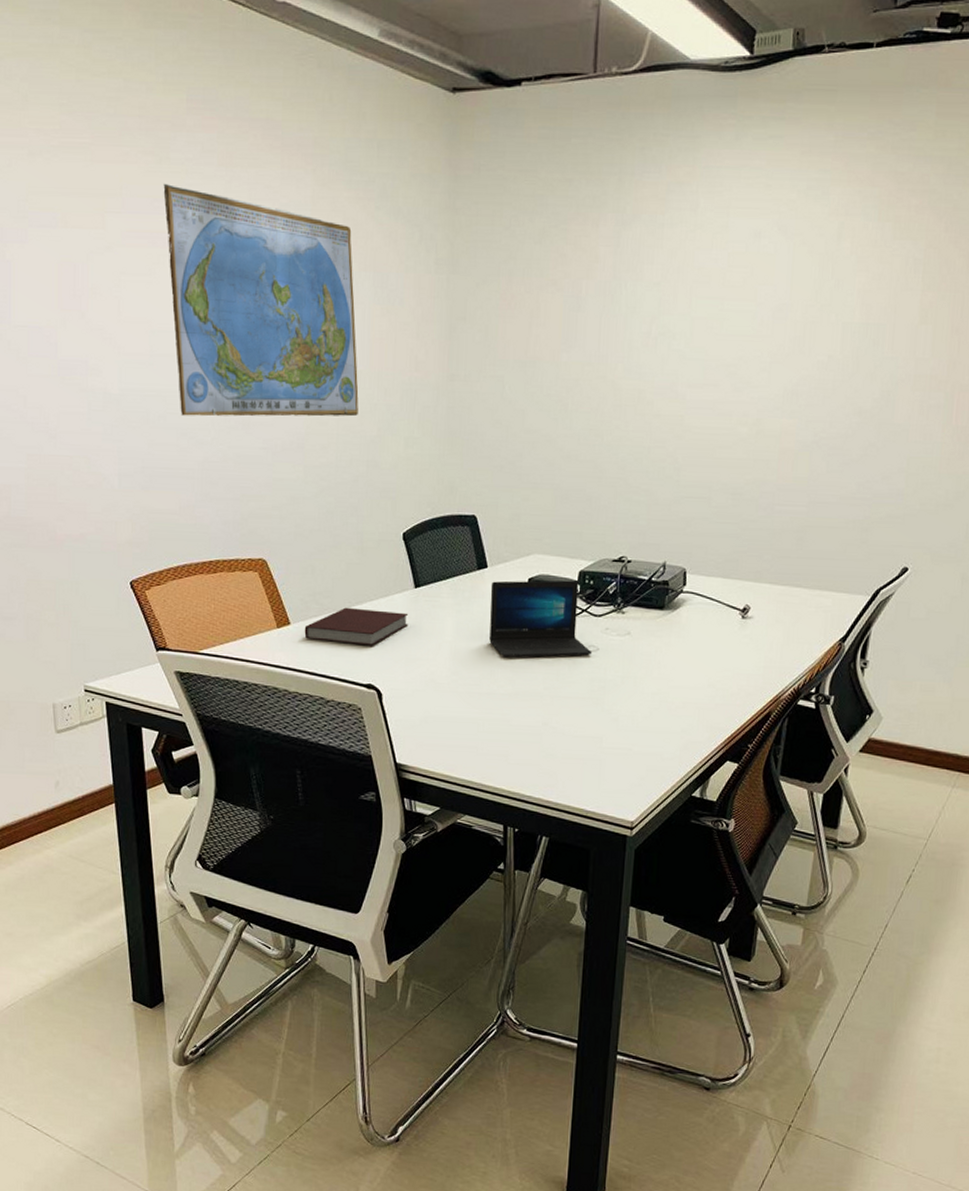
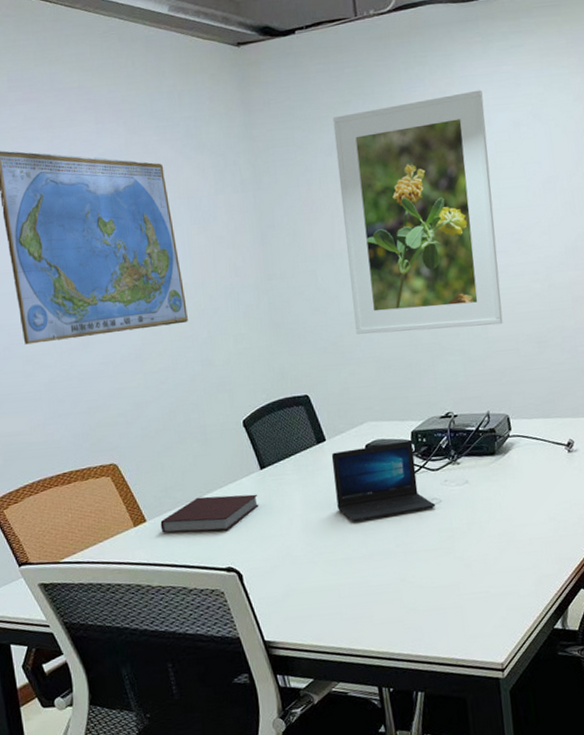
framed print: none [538,186,725,468] -> present [332,90,503,334]

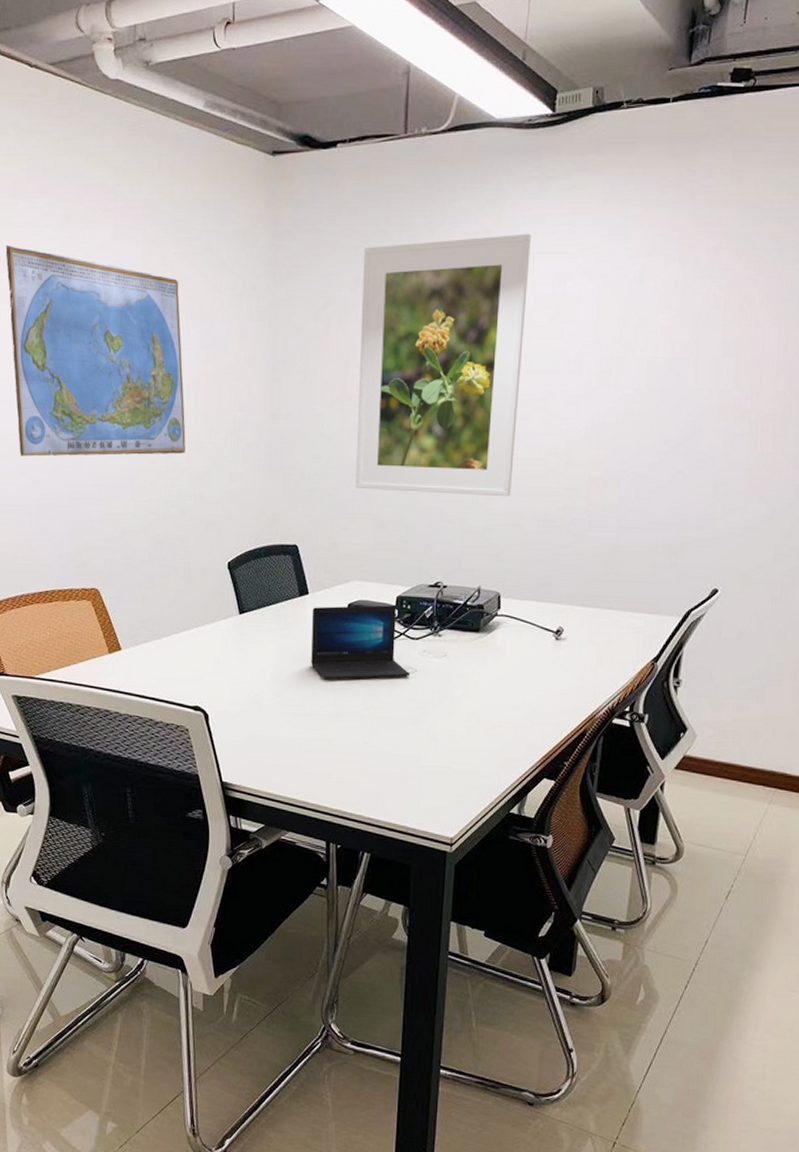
notebook: present [160,494,259,533] -> none [134,633,234,670]

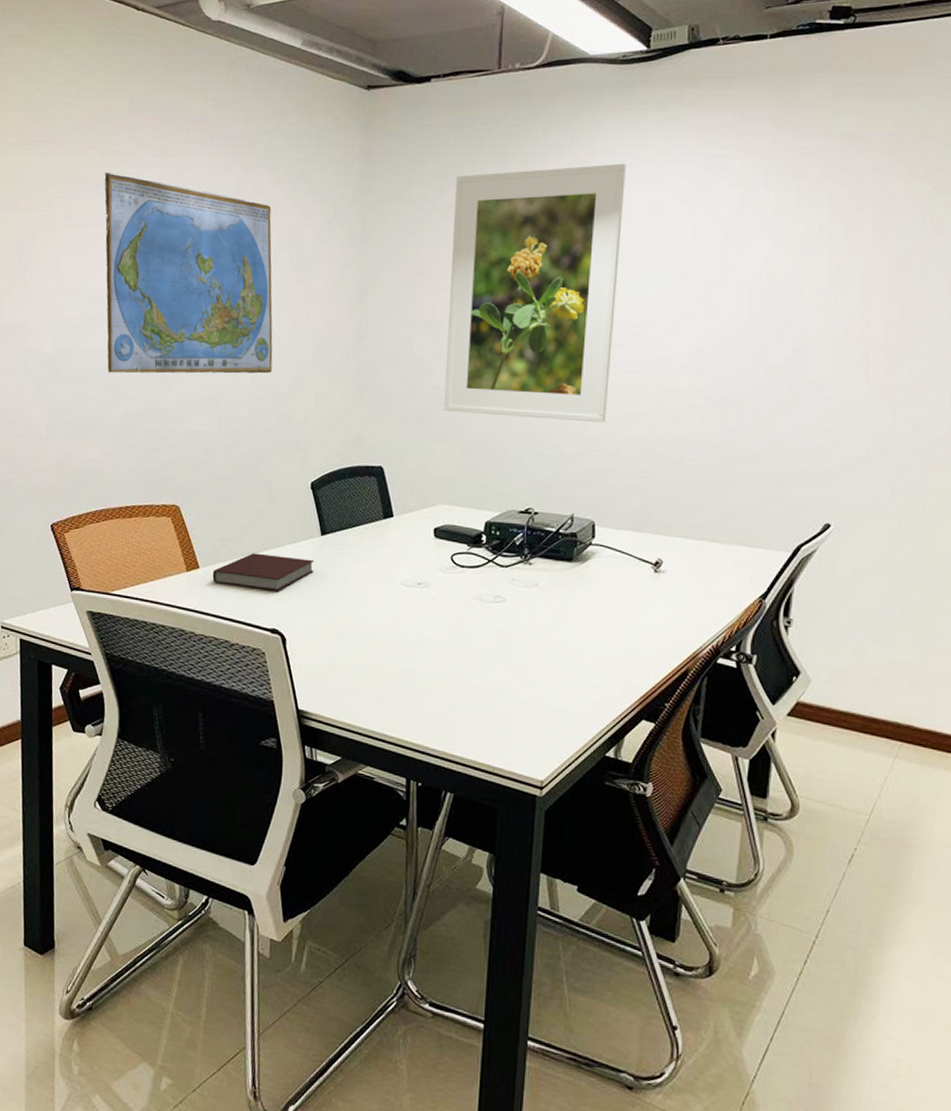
notebook: none [134,633,234,670] -> present [212,553,315,591]
laptop: present [311,605,411,680] -> none [394,530,499,606]

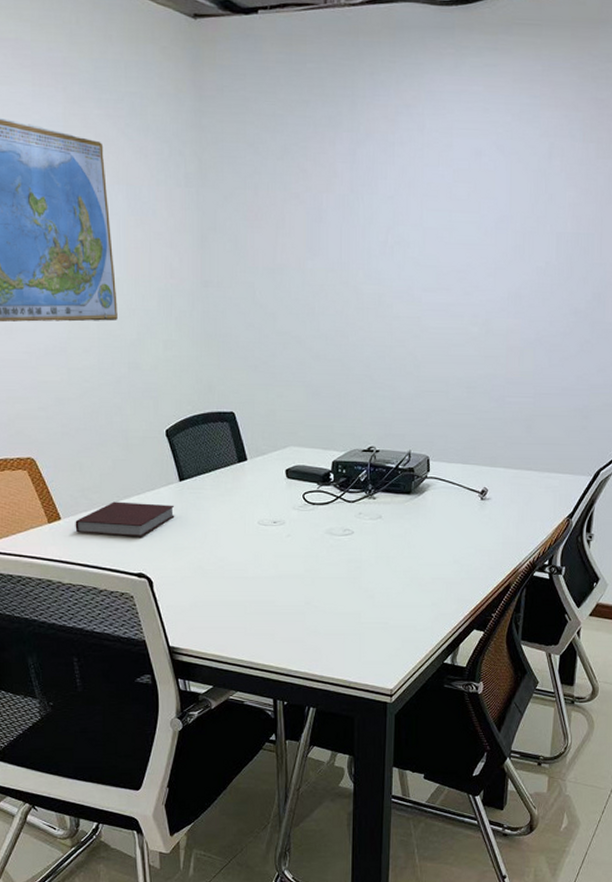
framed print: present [444,163,626,423] -> none [288,109,448,365]

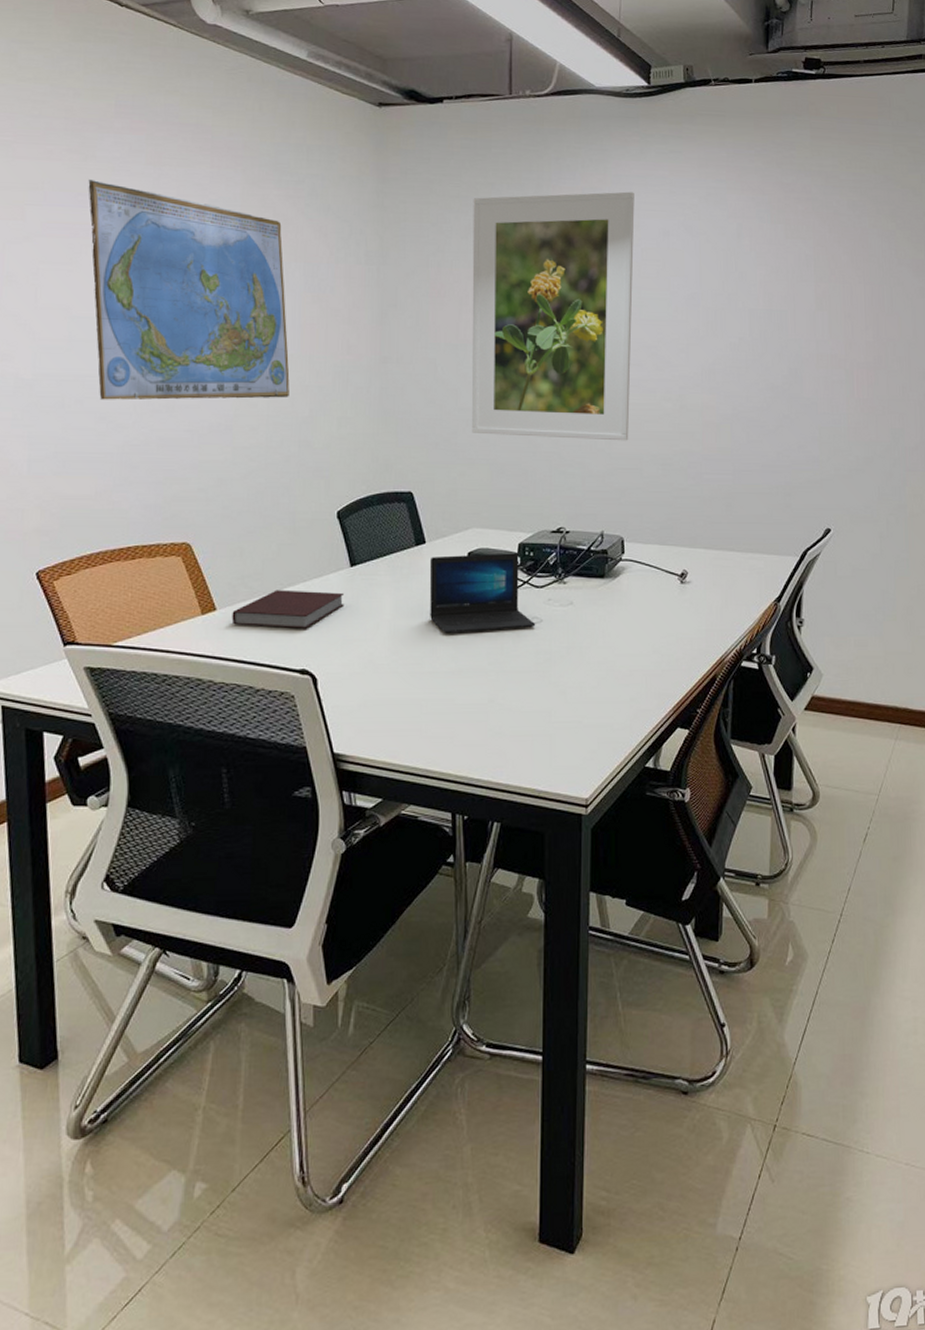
laptop: none [251,470,348,543] -> present [429,553,536,634]
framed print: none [288,109,448,365] -> present [471,191,635,441]

